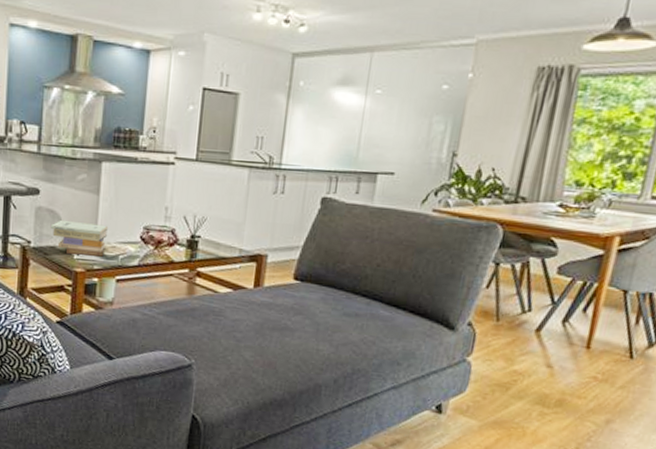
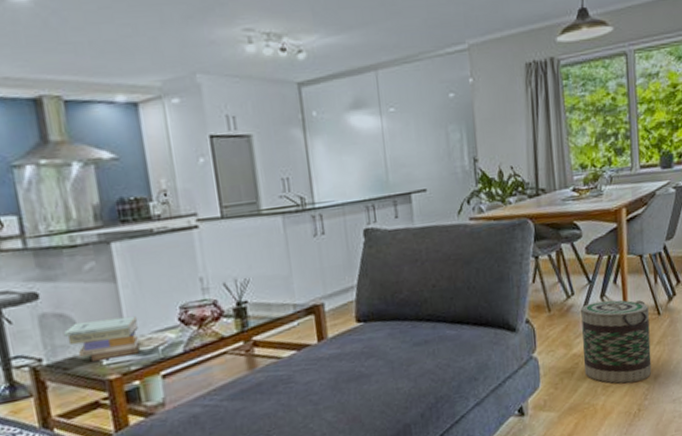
basket: none [521,324,620,420] -> present [581,300,652,384]

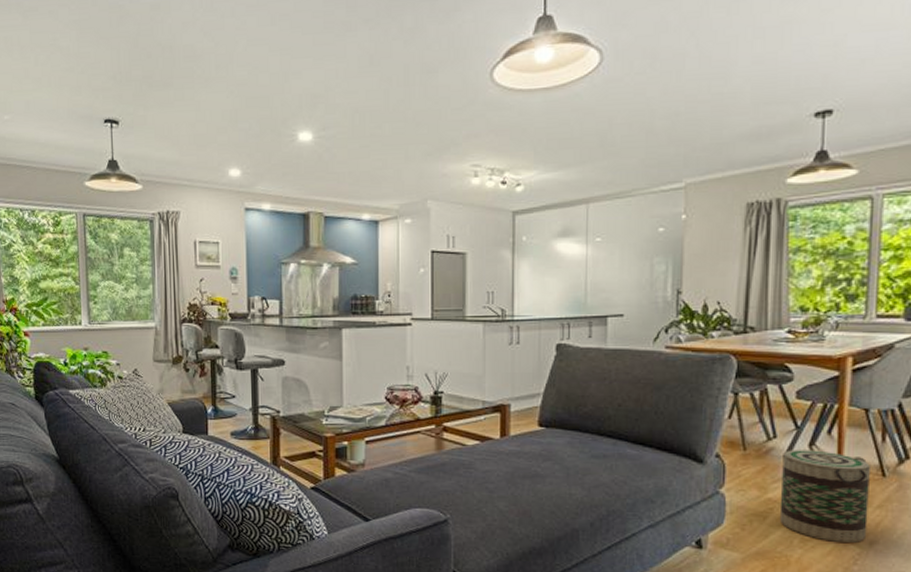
books: present [63,315,141,361] -> none [297,387,354,421]

